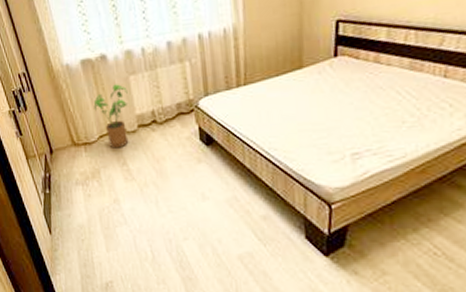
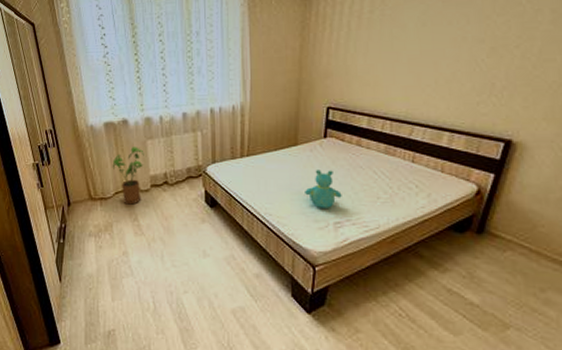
teddy bear: none [314,93,359,138] -> present [305,170,342,208]

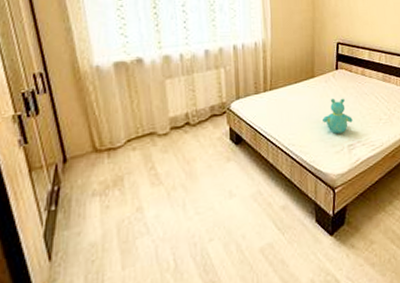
house plant: present [112,147,144,205] -> none [123,87,162,153]

